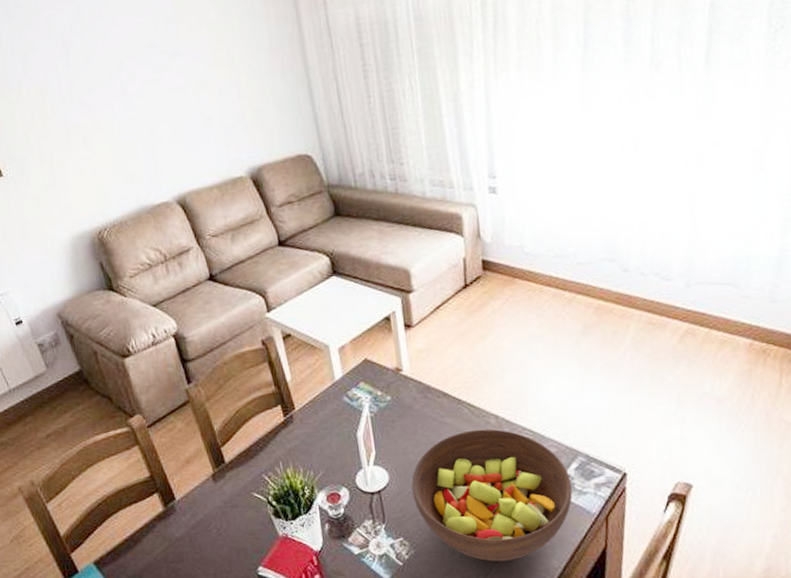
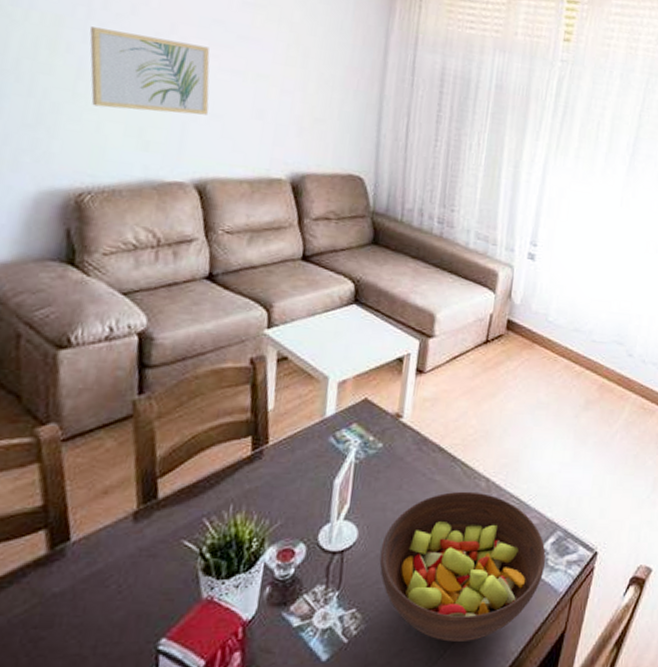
wall art: none [62,73,169,156] -> present [89,26,210,115]

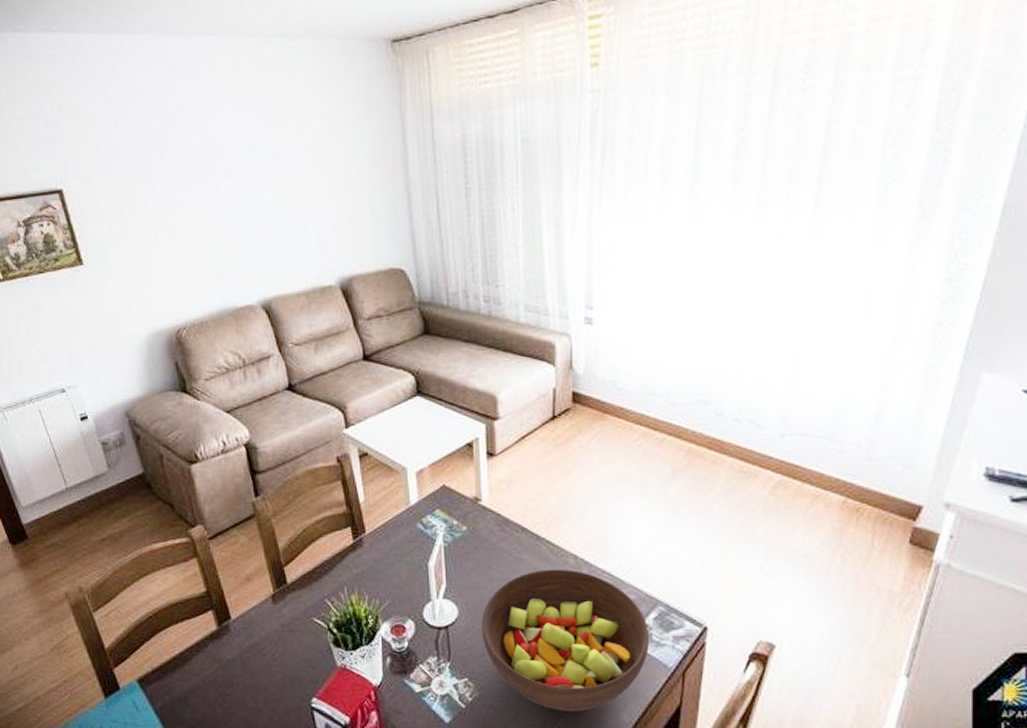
wall art: present [89,26,210,115] -> none [154,172,260,251]

